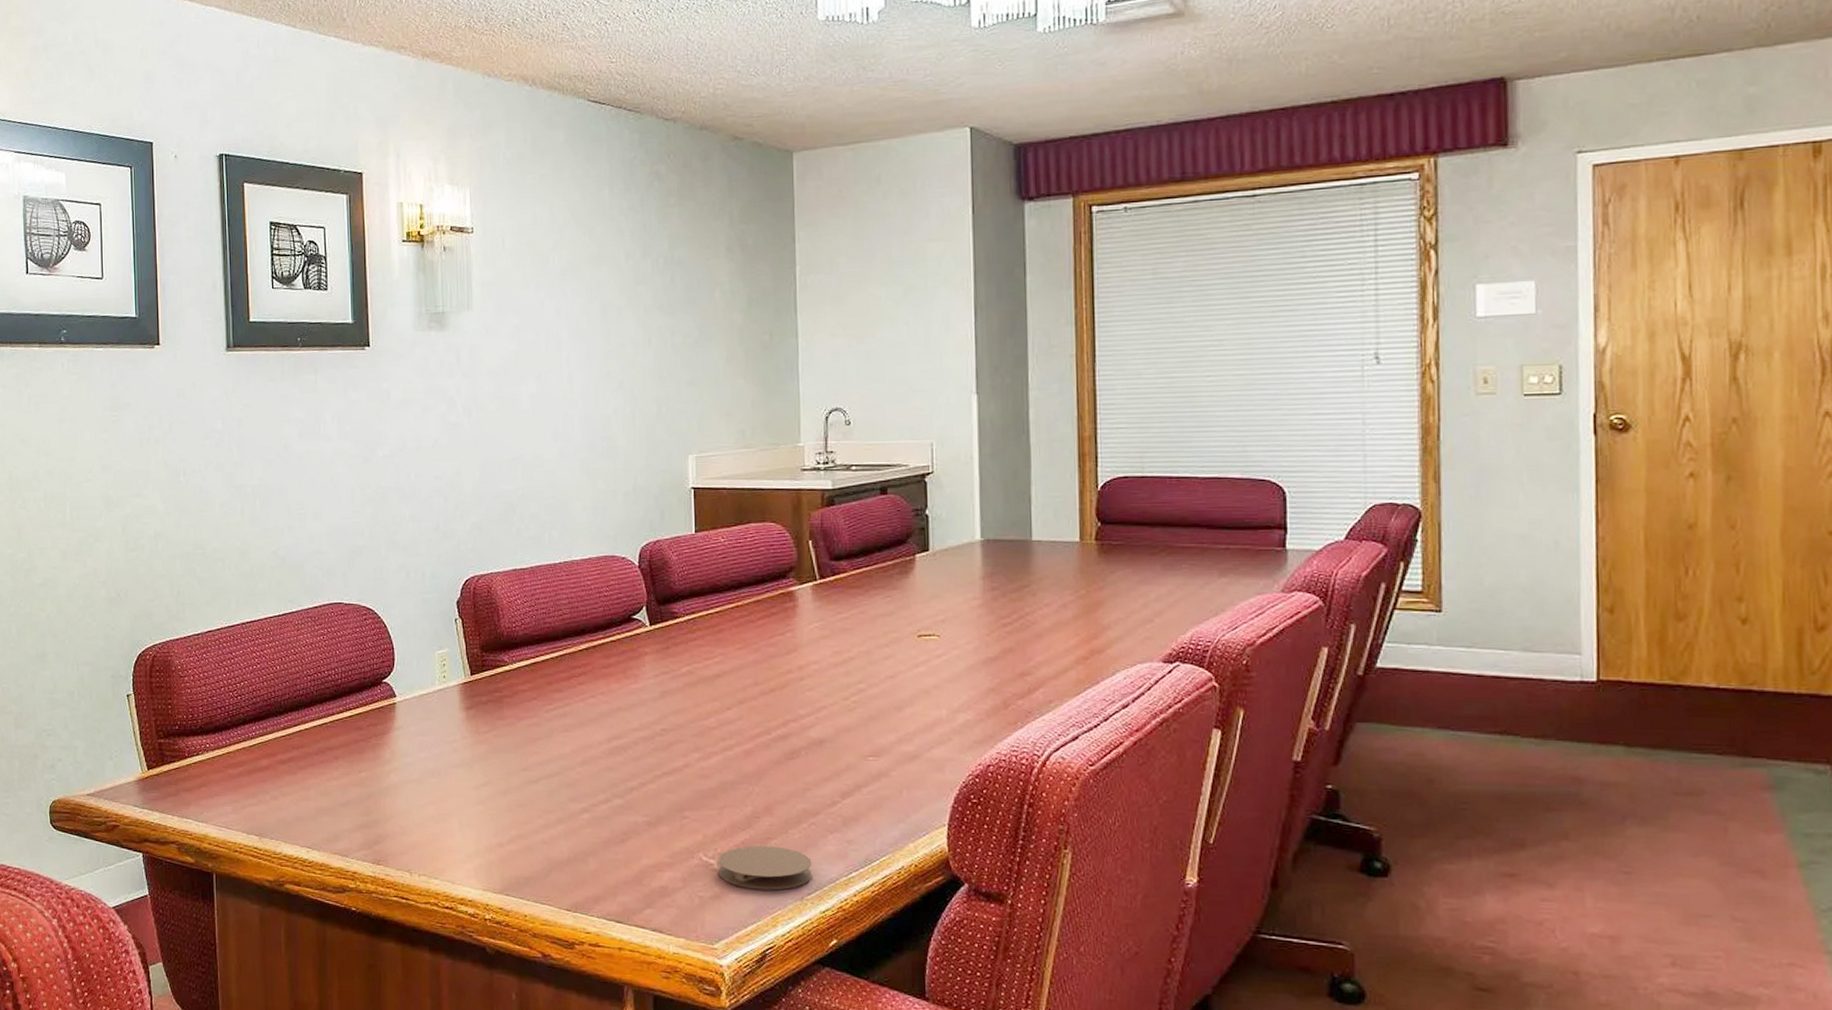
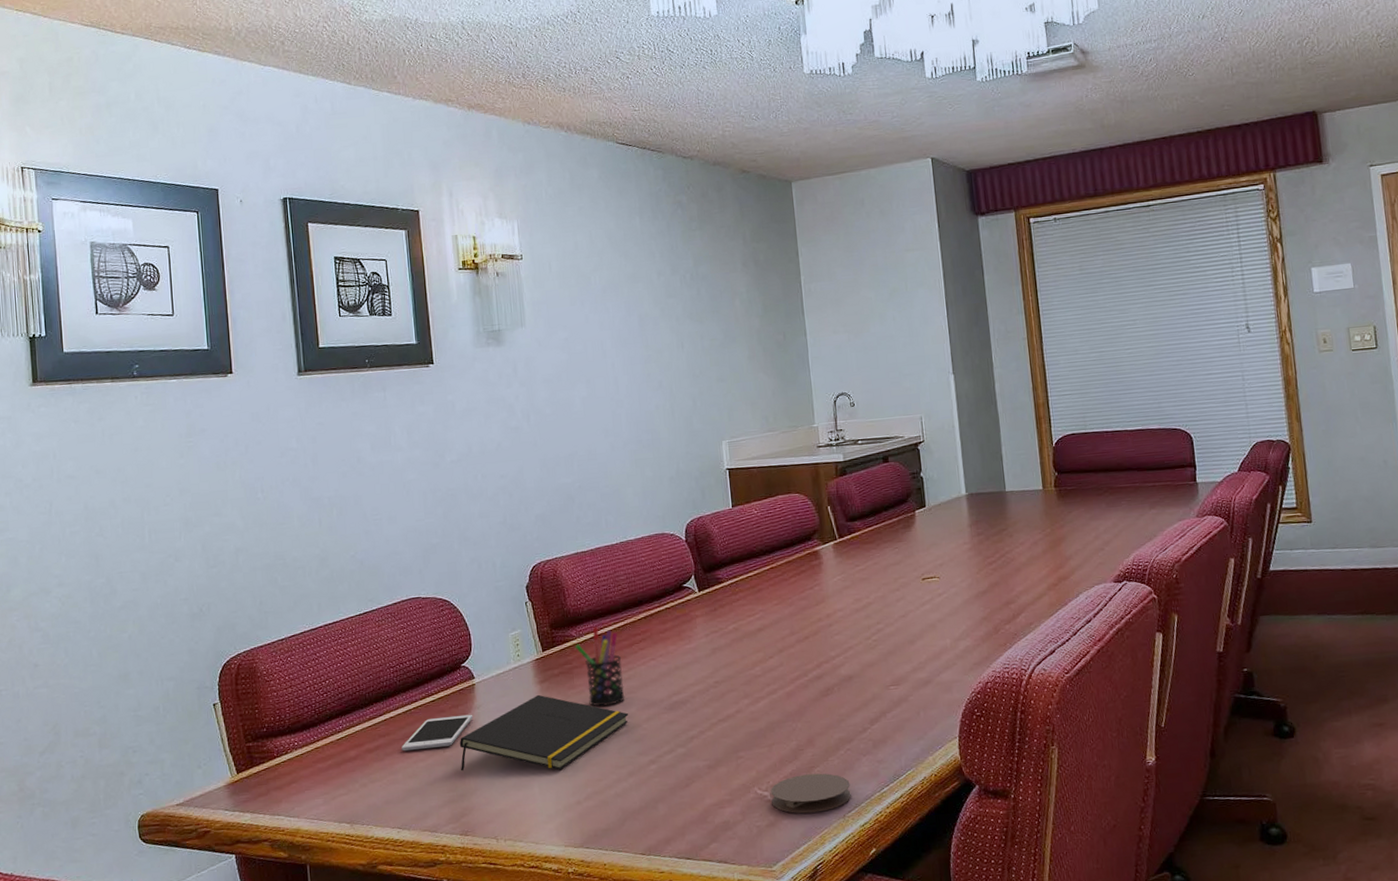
cell phone: none [315,734,392,767] -> present [401,714,473,752]
notepad: none [375,722,562,806] -> present [459,694,629,771]
pen holder: none [506,652,559,743] -> present [575,625,625,707]

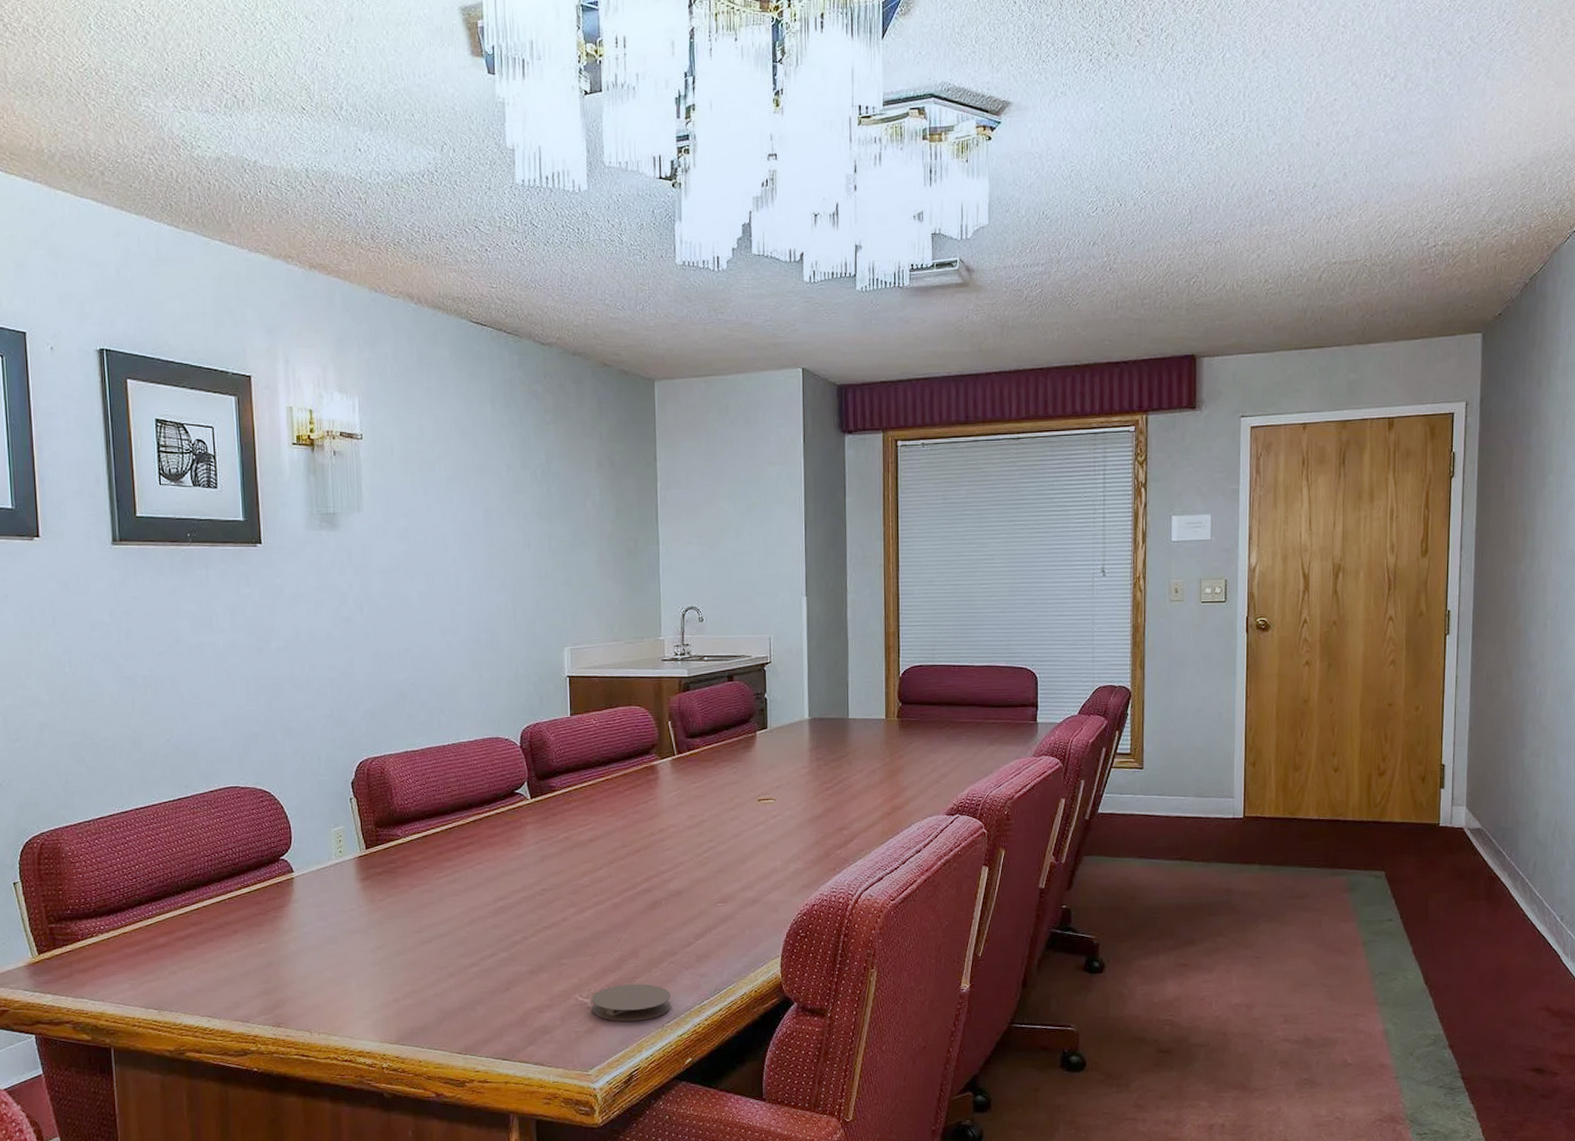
cell phone: present [401,714,473,752] -> none [214,907,291,941]
notepad: present [459,694,629,771] -> none [275,892,452,967]
pen holder: present [575,625,625,707] -> none [400,826,449,907]

